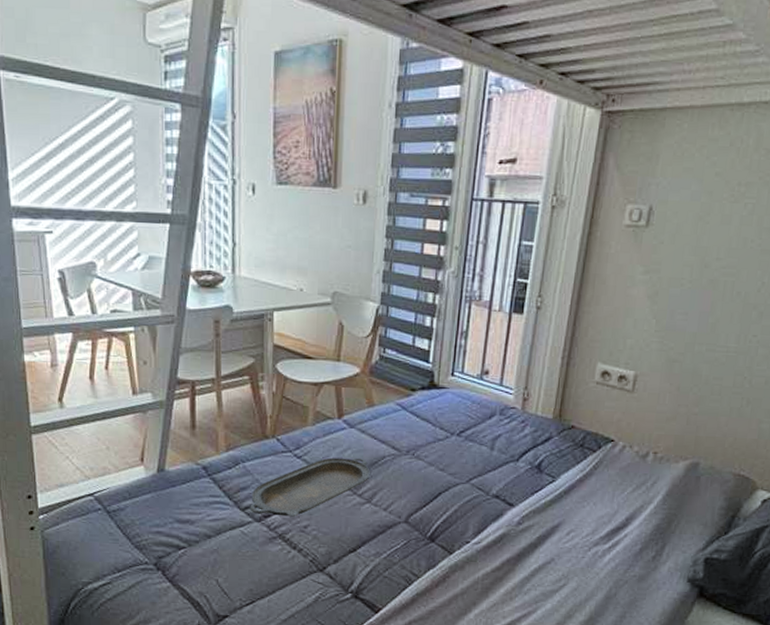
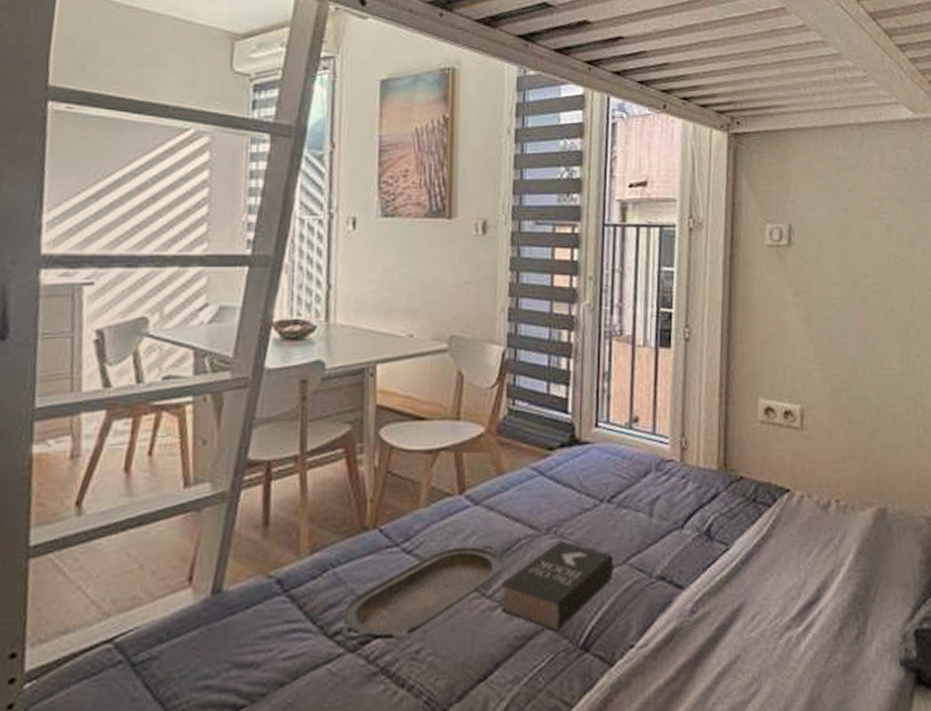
book: none [367,460,459,525] -> present [500,540,614,632]

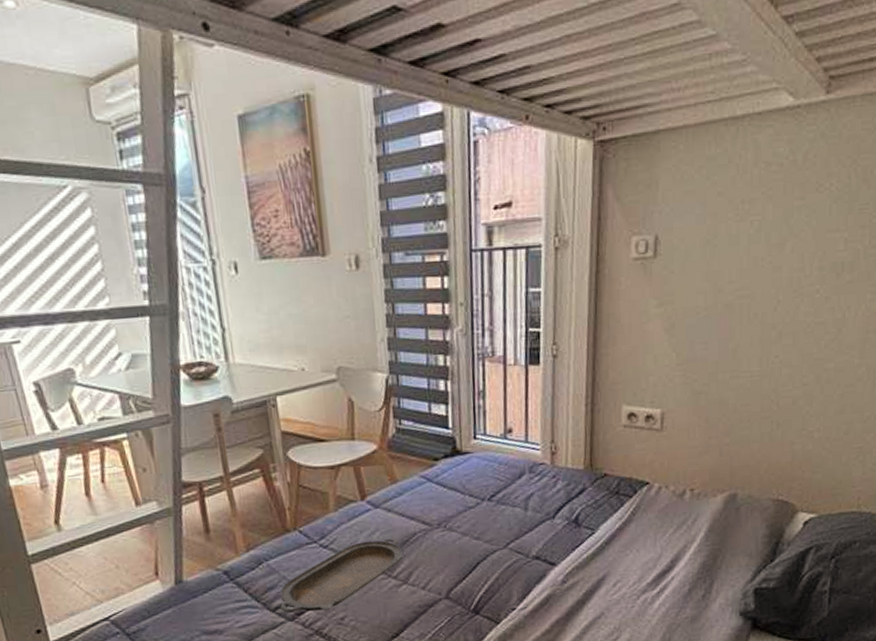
book: present [500,540,614,632] -> none [404,532,497,601]

